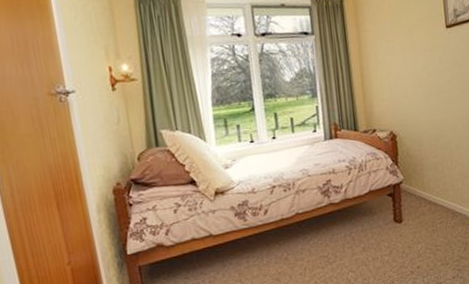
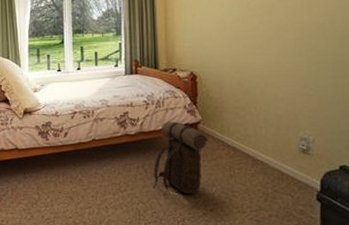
backpack: none [361,184,412,262] -> present [153,121,209,197]

